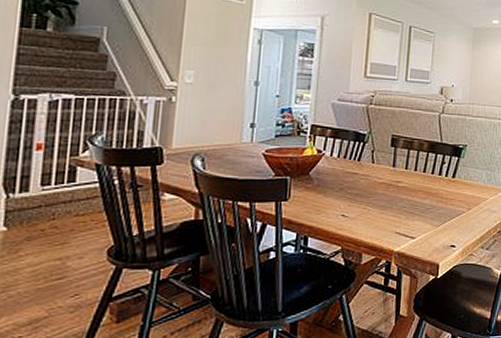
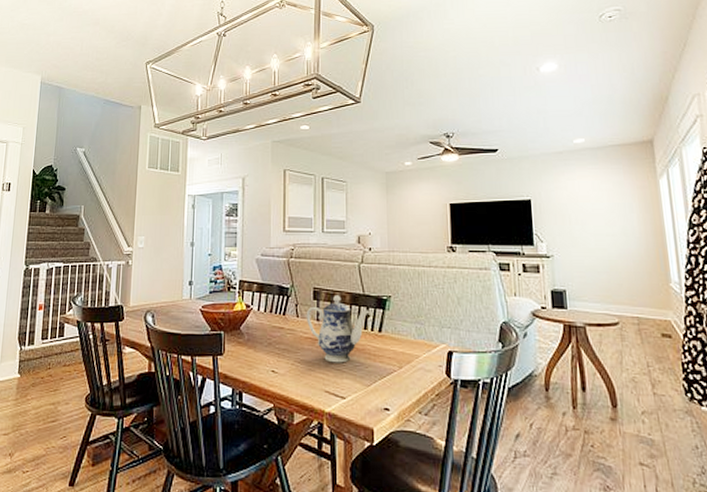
teapot: none [381,143,446,206] -> present [306,295,370,363]

